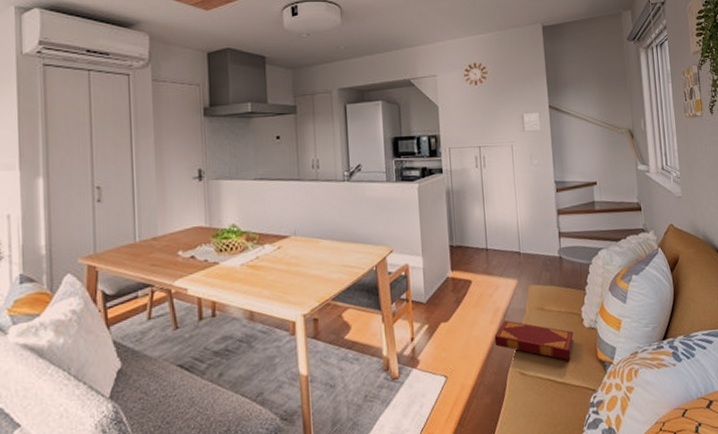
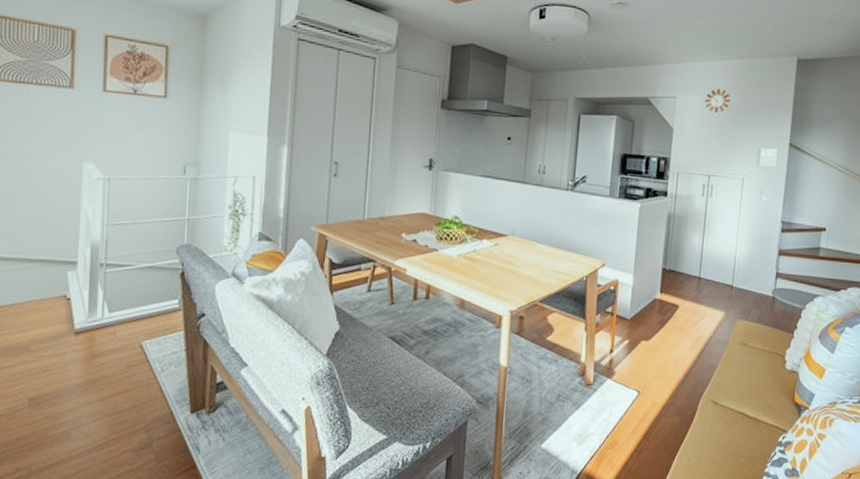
hardback book: present [494,320,575,361] -> none [692,349,774,398]

